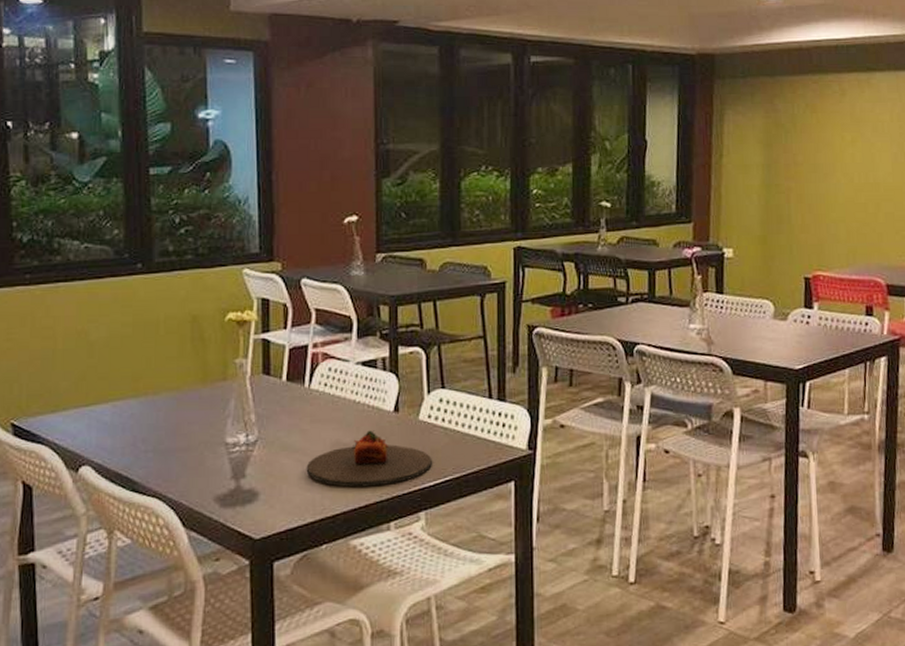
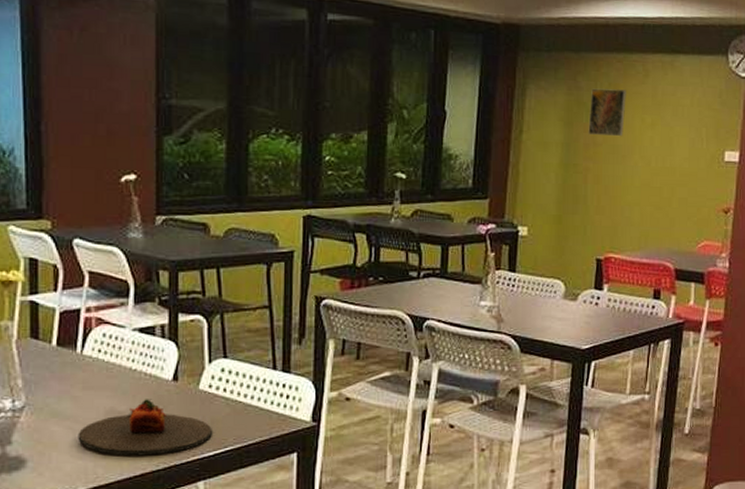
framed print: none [788,110,825,156] -> present [588,88,626,137]

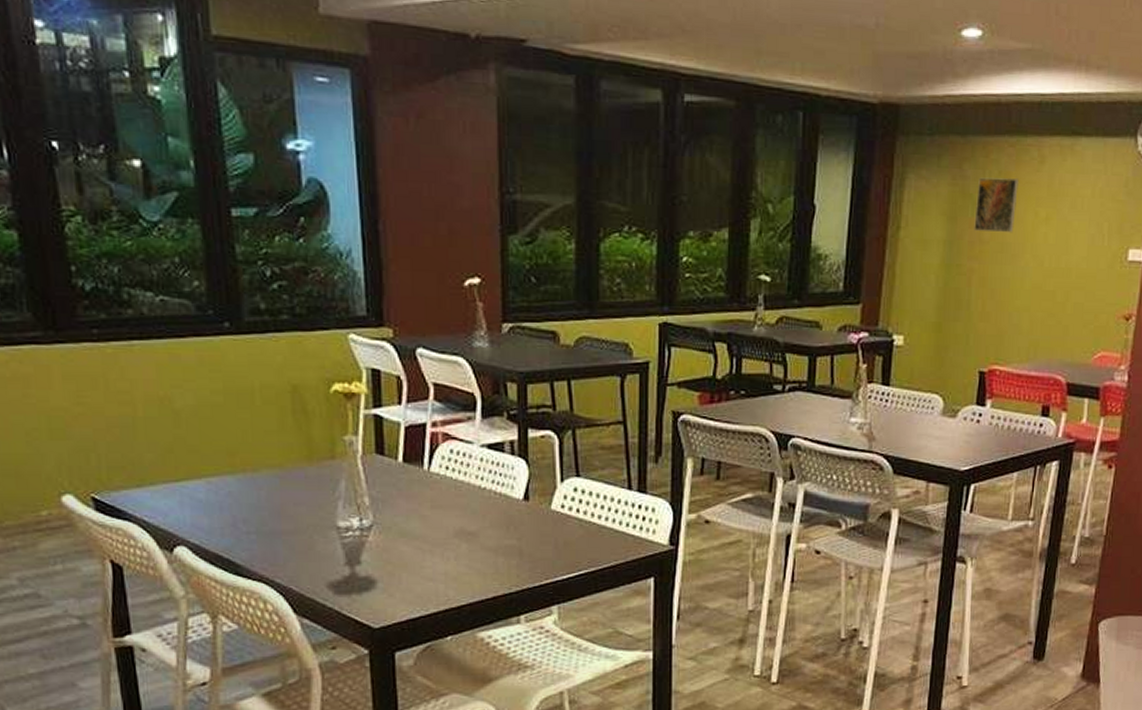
plate: present [78,399,212,456] -> none [427,519,565,578]

